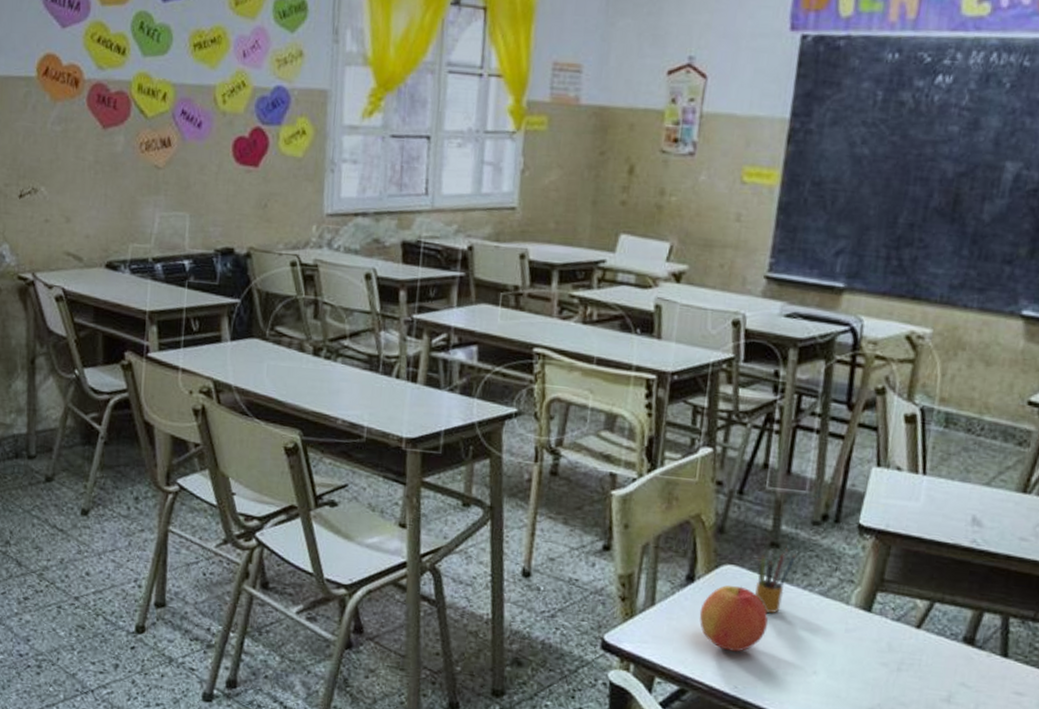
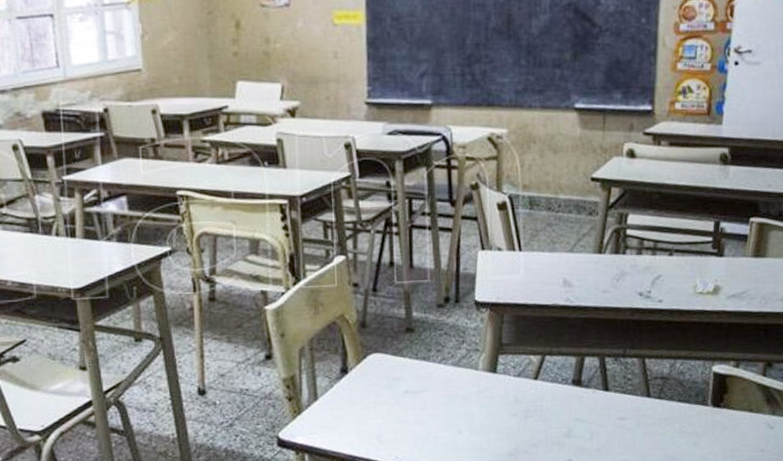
apple: present [699,585,768,652] -> none [356,370,415,428]
pencil box: present [755,547,797,613] -> none [397,330,430,389]

